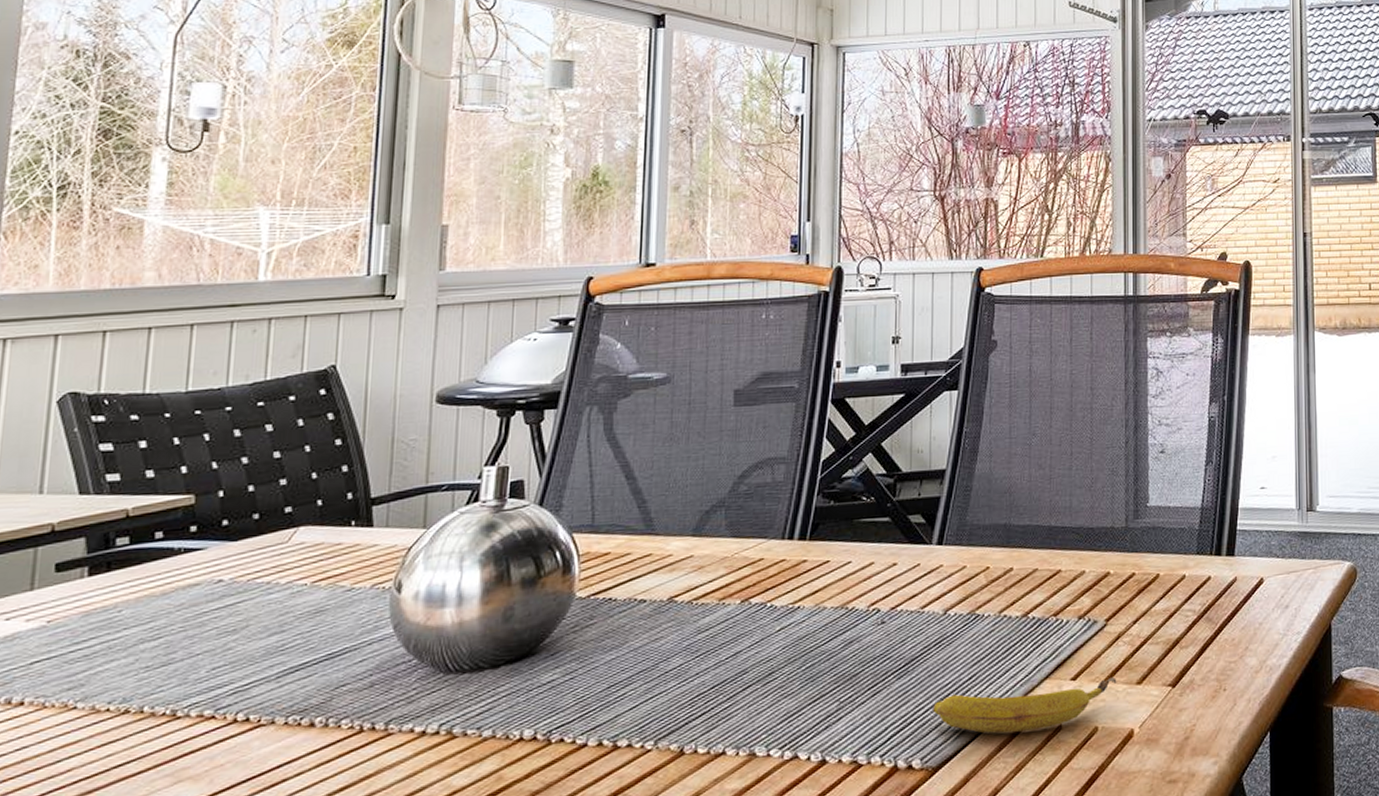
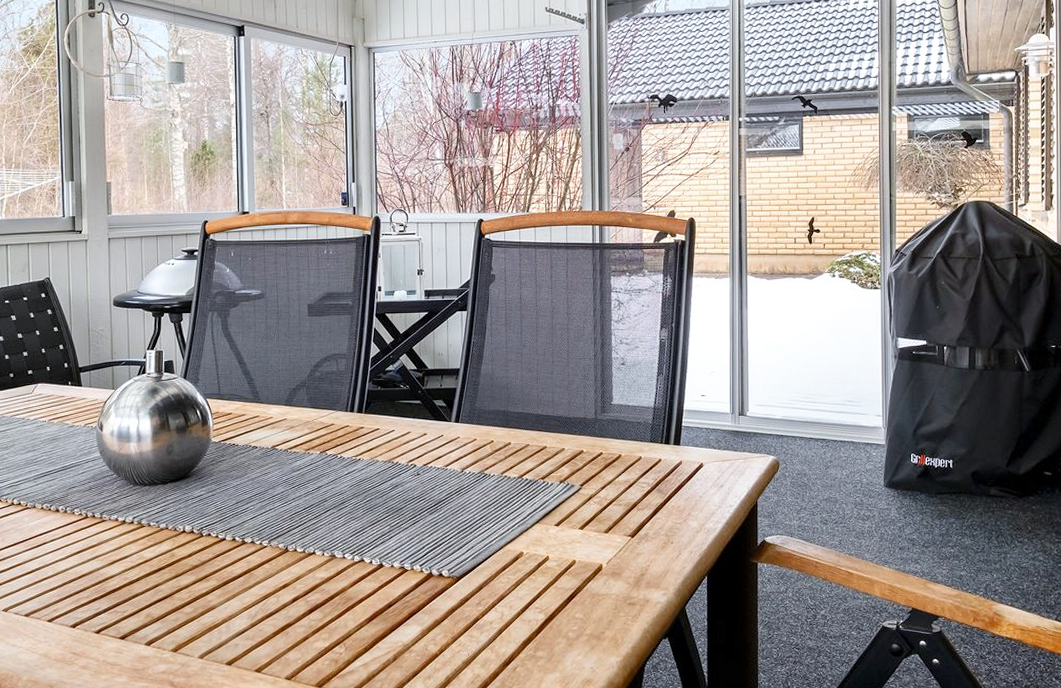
banana: present [933,676,1117,734] -> none [456,526,590,558]

